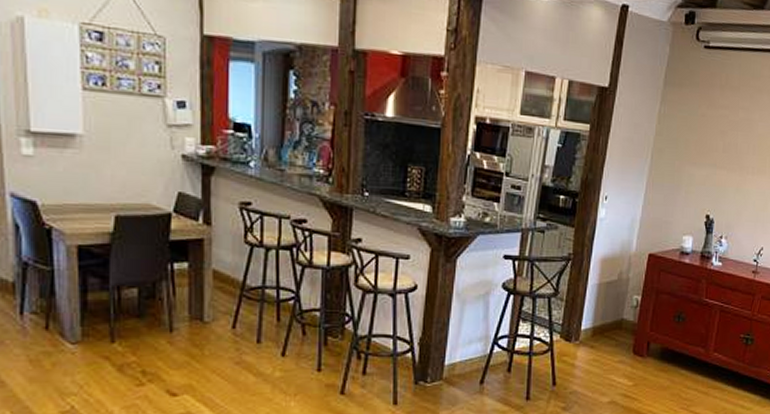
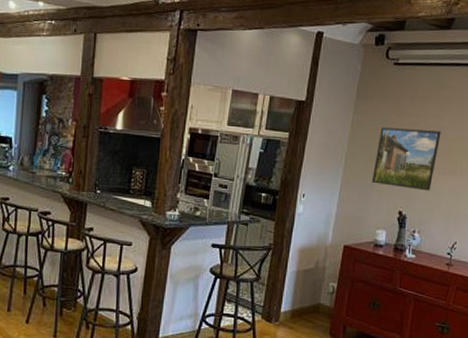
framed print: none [679,120,751,192] -> present [371,127,441,191]

